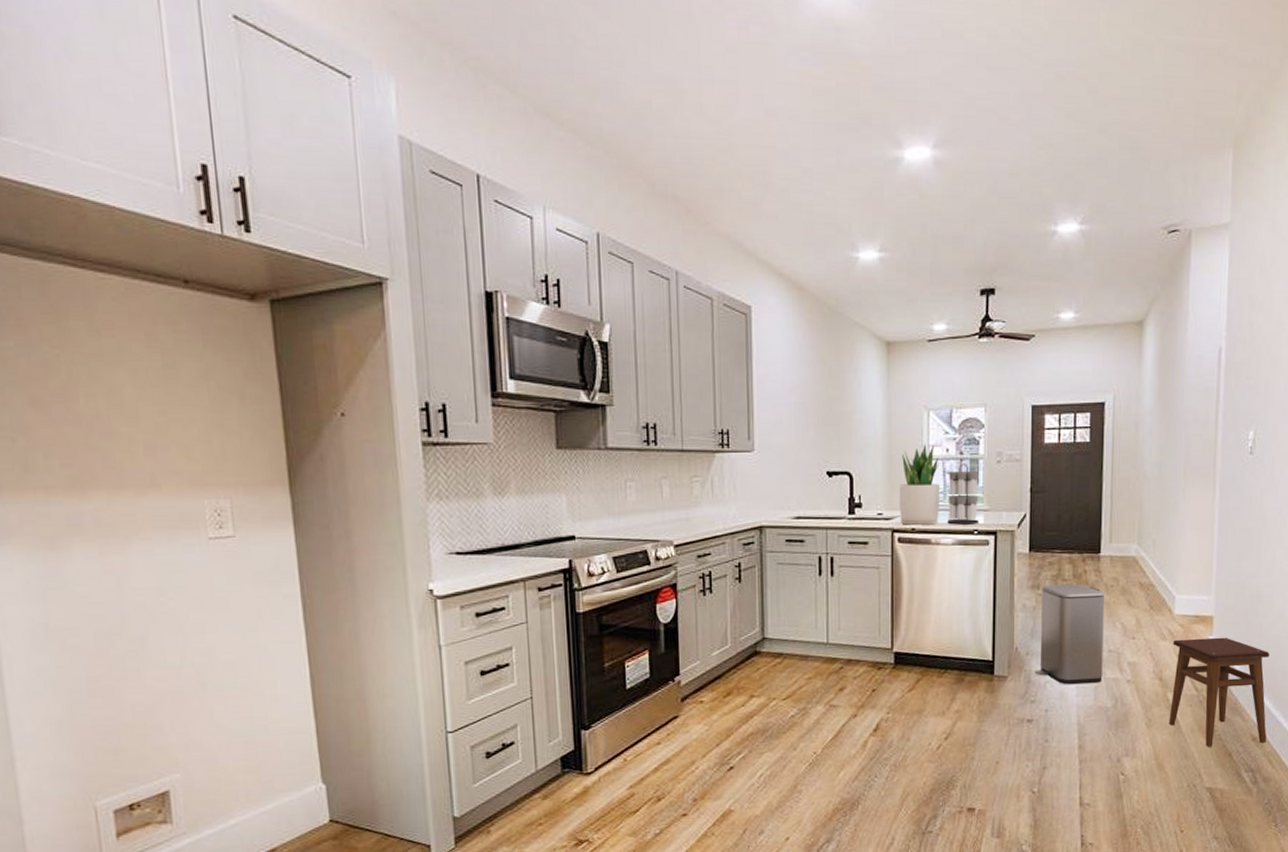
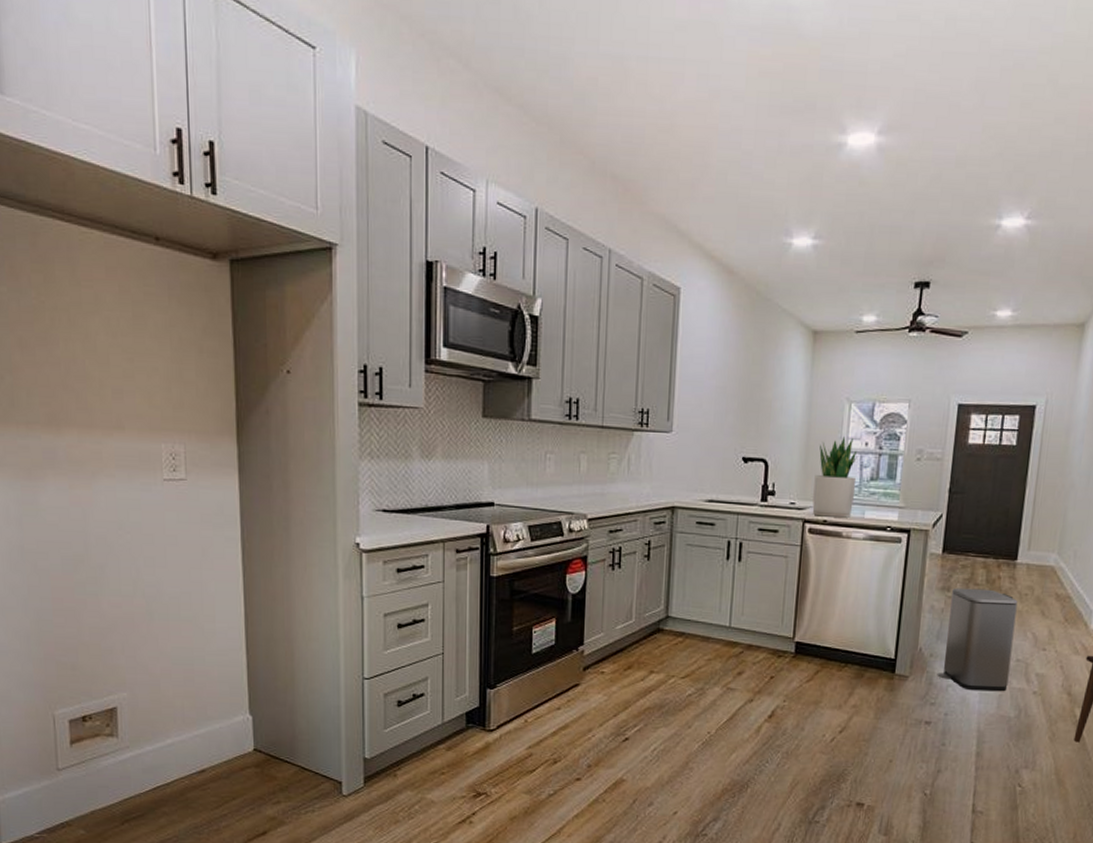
spice rack: present [947,463,979,525] -> none [860,458,897,521]

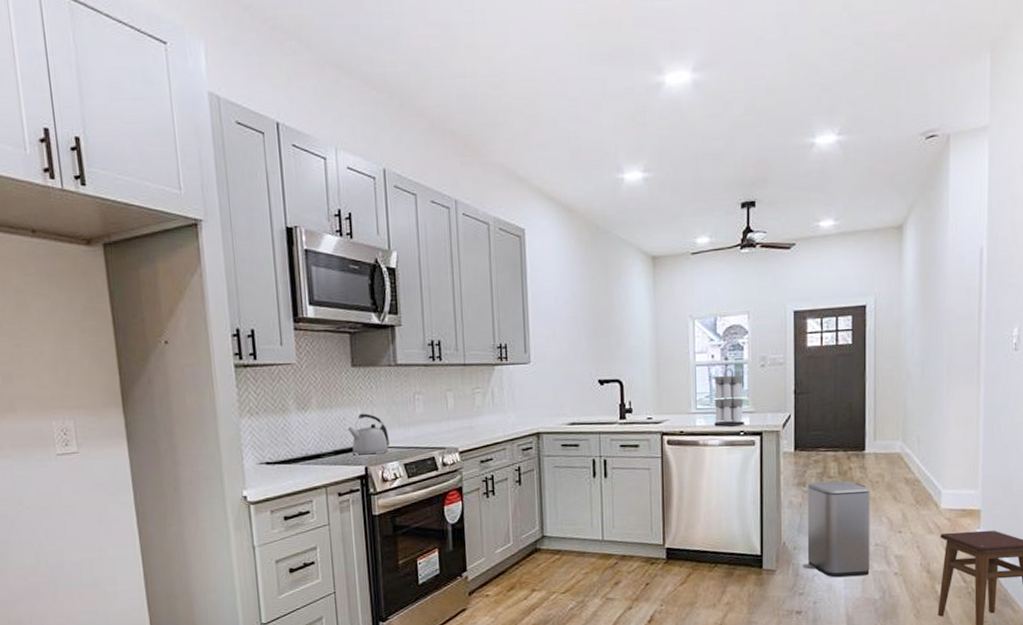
kettle: none [472,468,515,513] -> present [347,413,389,455]
planter: present [812,436,857,518] -> none [668,351,706,428]
spice rack: none [860,458,897,521] -> present [714,368,744,427]

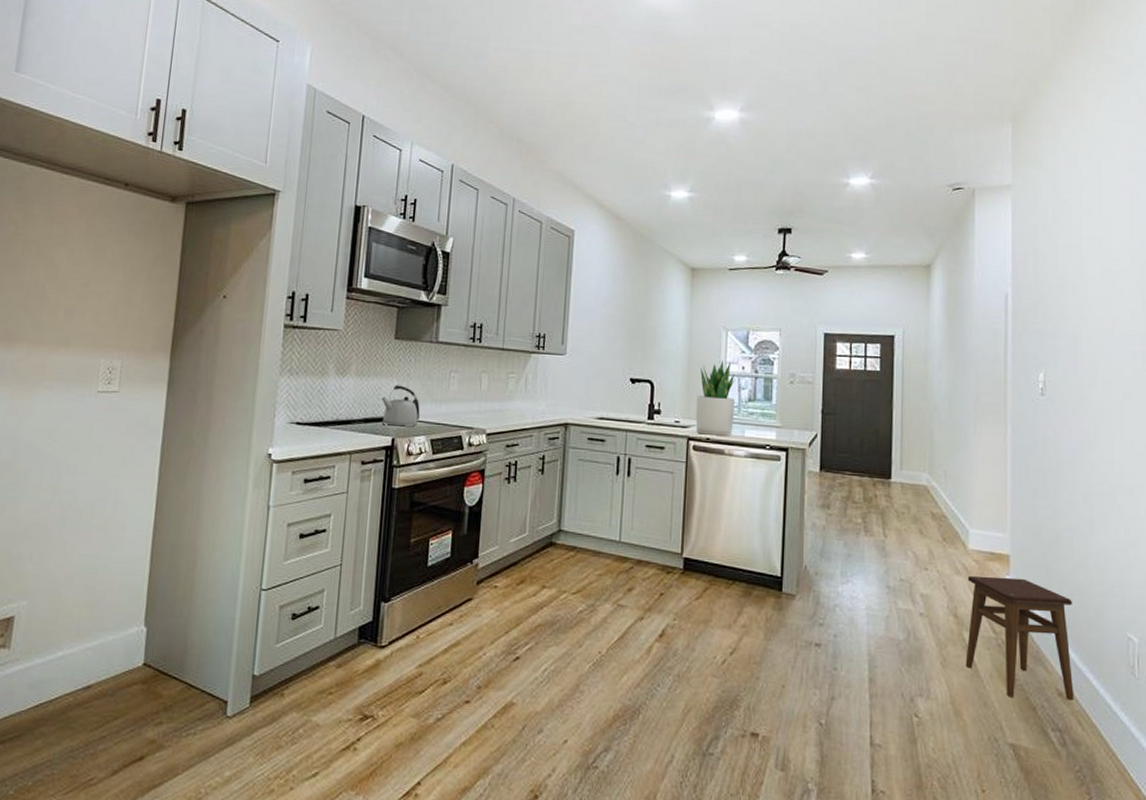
planter: none [668,351,706,428] -> present [695,361,735,436]
spice rack: present [714,368,744,427] -> none [741,381,772,440]
pedal bin: present [802,480,870,578] -> none [823,505,896,613]

